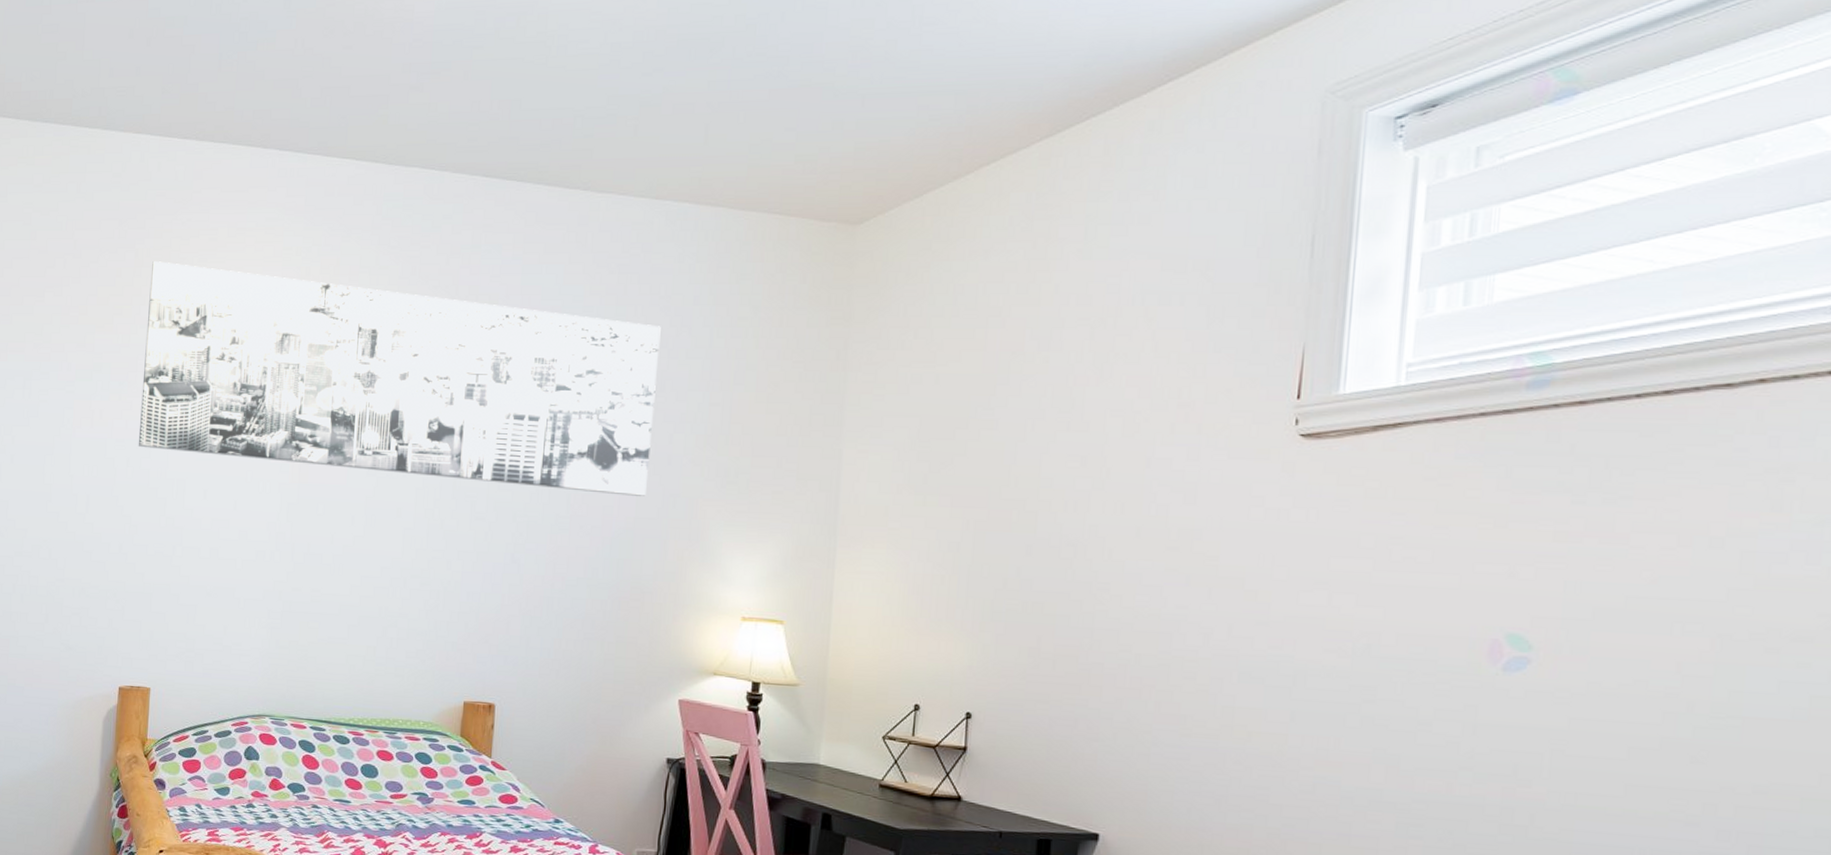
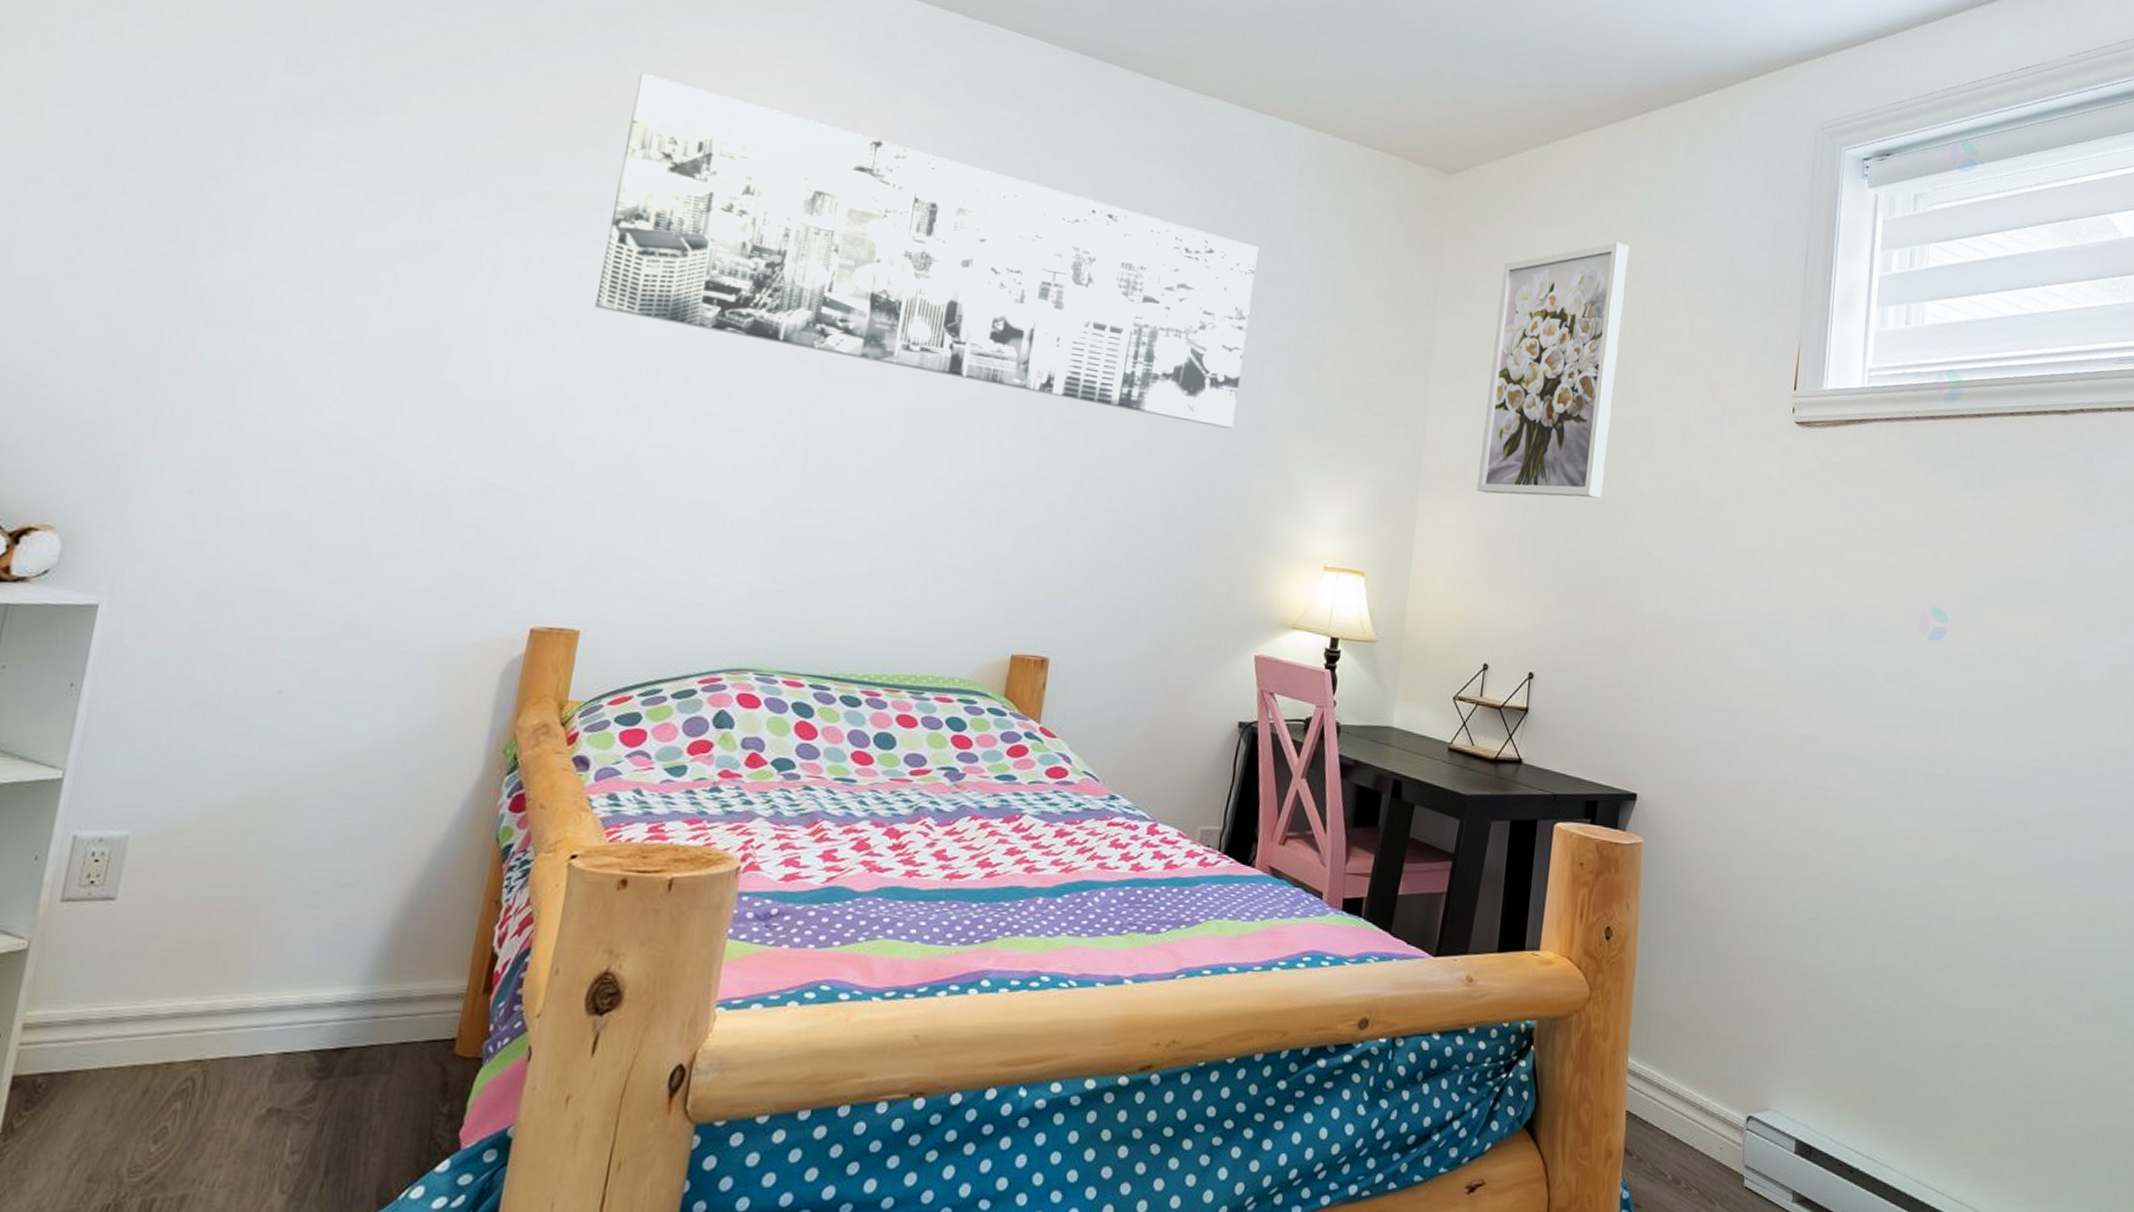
wall art: none [899,265,1072,539] -> present [1476,242,1630,498]

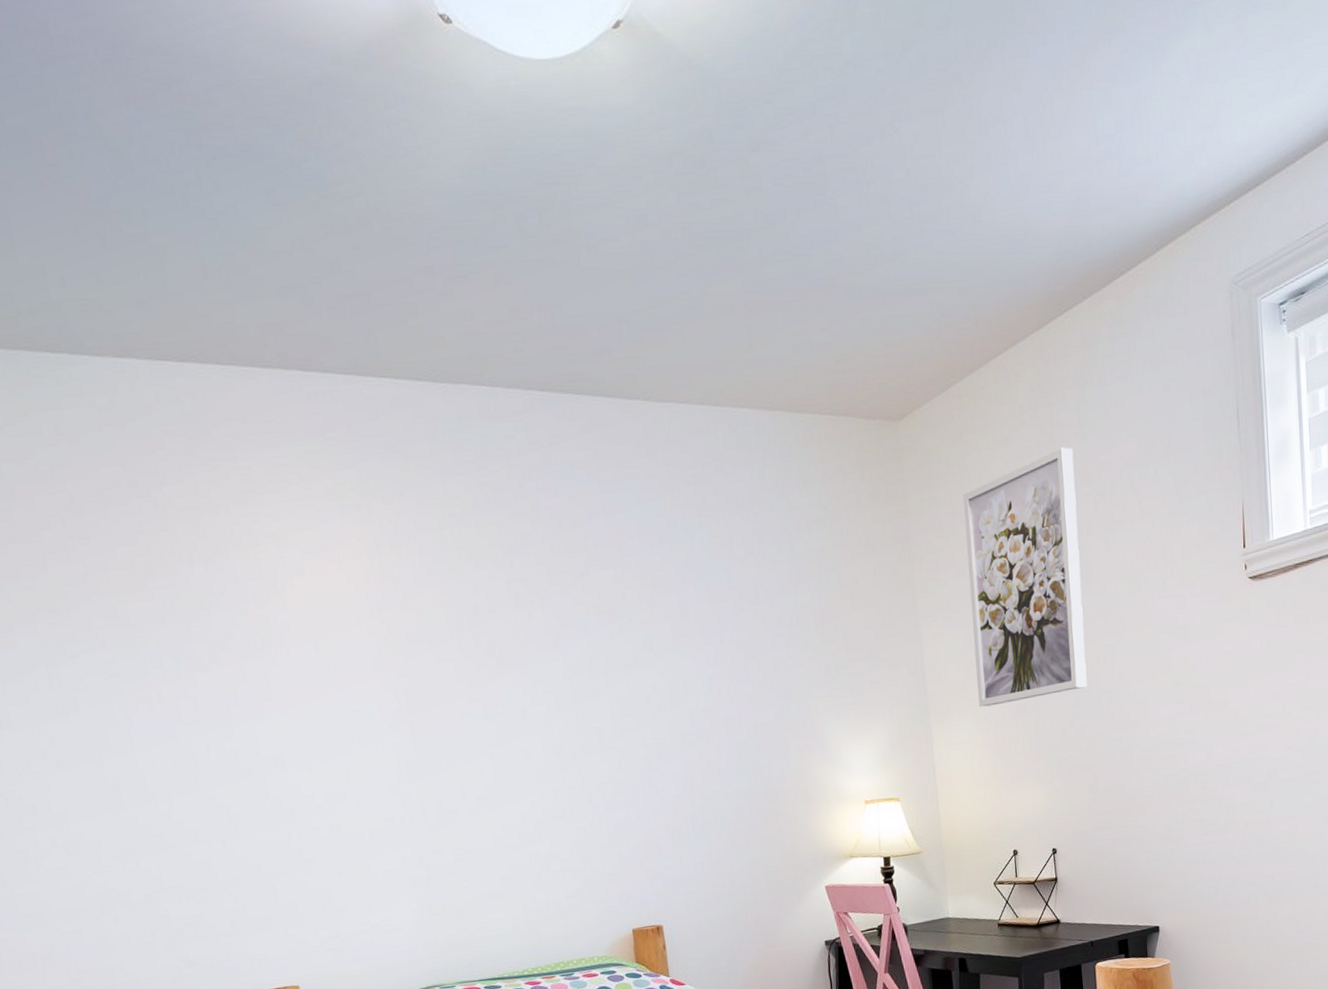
wall art: present [594,72,1259,429] -> none [178,510,761,728]

